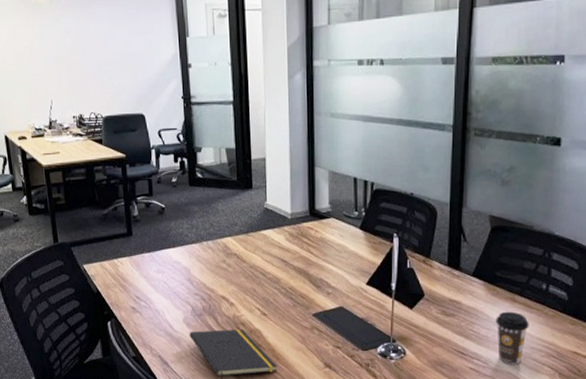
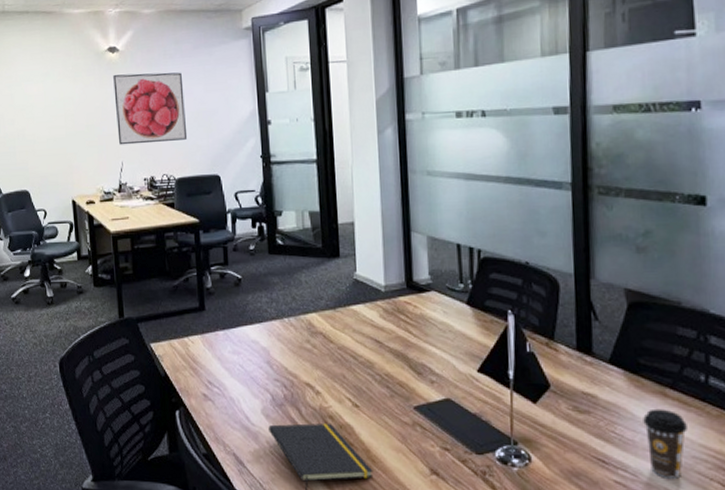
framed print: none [40,15,114,85] -> present [113,72,188,145]

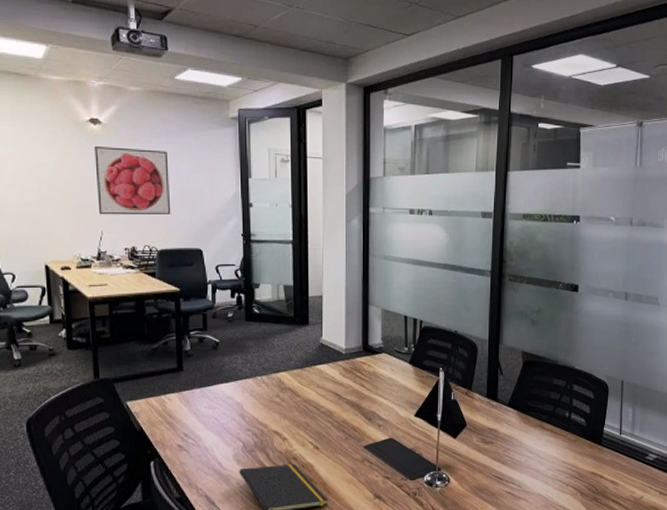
coffee cup: present [643,408,687,479] -> none [528,437,555,487]

